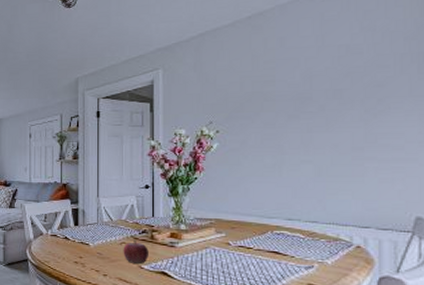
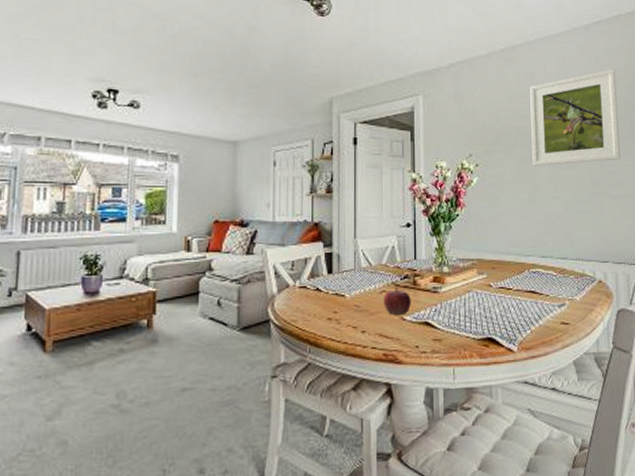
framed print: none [280,22,392,131] -> present [530,69,620,166]

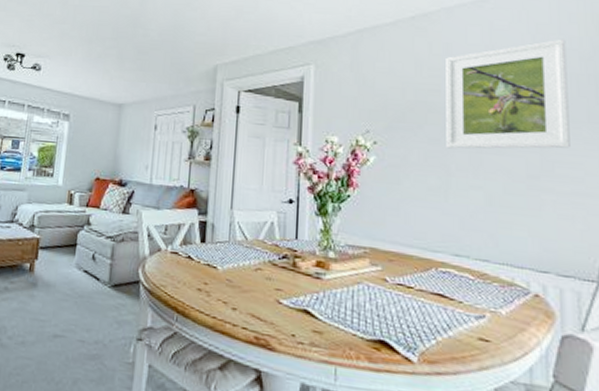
fruit: present [383,288,411,315] -> none [258,267,289,298]

